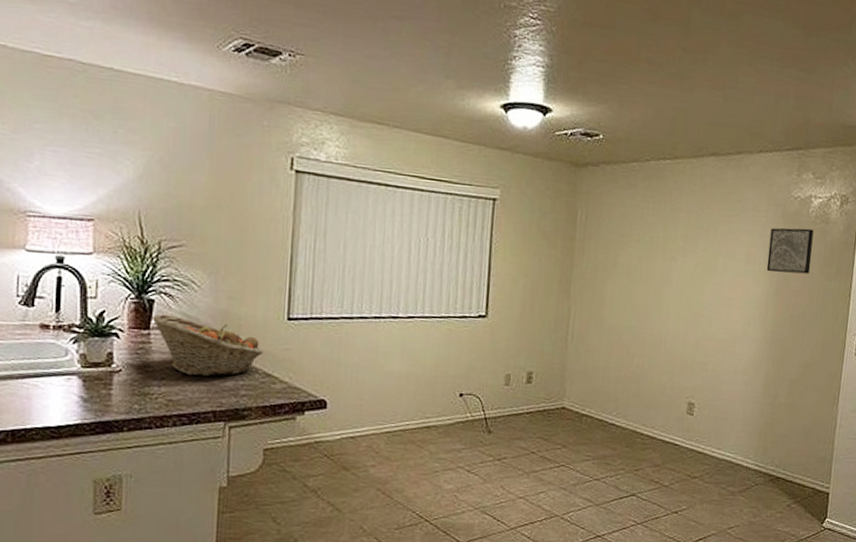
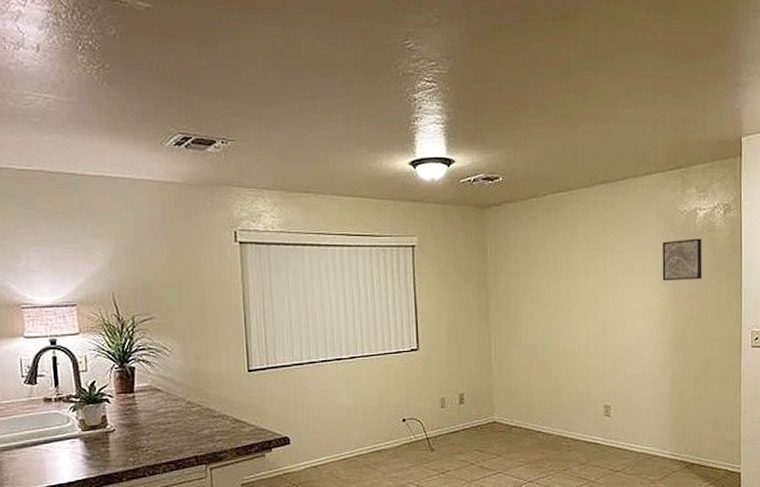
fruit basket: present [151,314,264,377] -> none [133,378,231,429]

